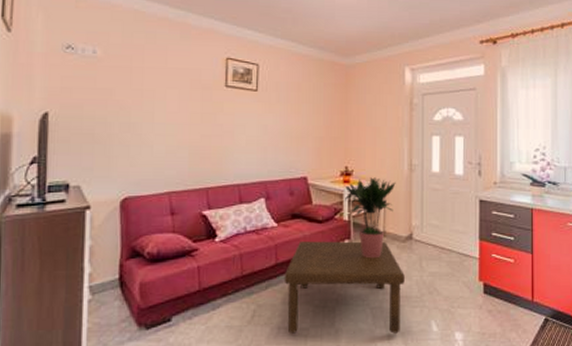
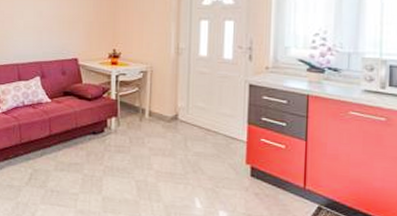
coffee table: present [284,241,405,334] -> none [56,116,169,206]
potted plant: present [345,177,396,259] -> none [113,60,162,136]

